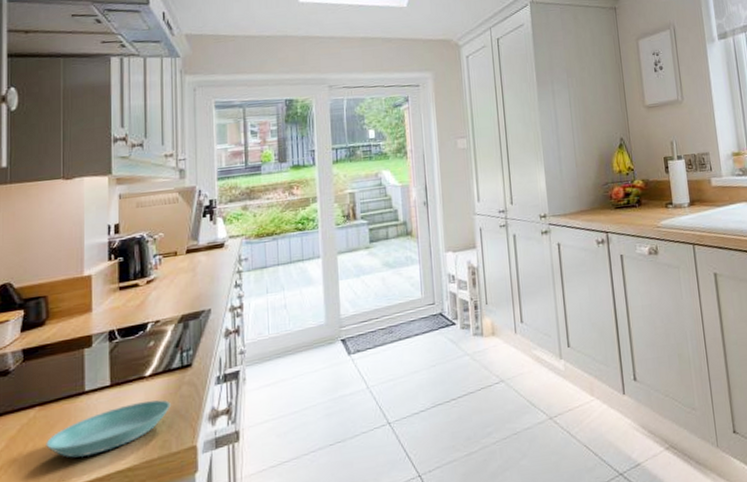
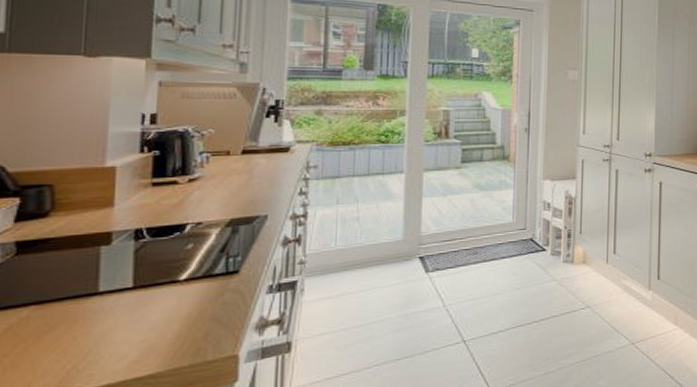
saucer: present [46,399,171,458] -> none [42,305,209,363]

